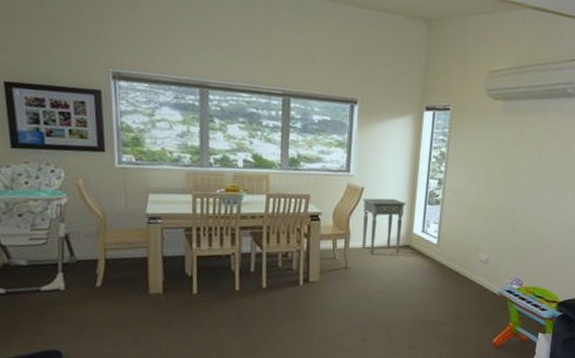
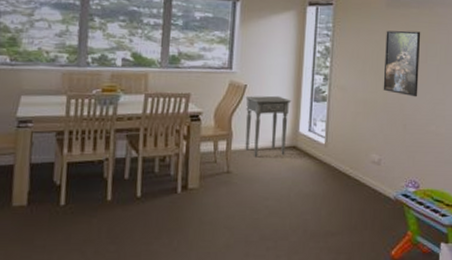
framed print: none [494,137,535,203] -> present [383,30,421,97]

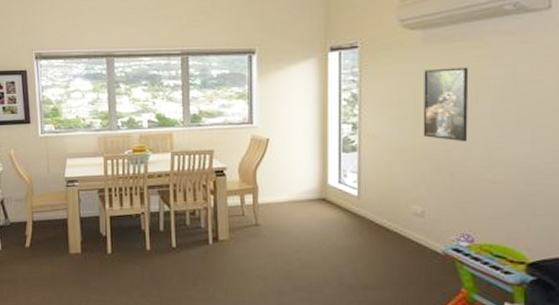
side table: present [245,95,292,158] -> none [269,148,318,210]

